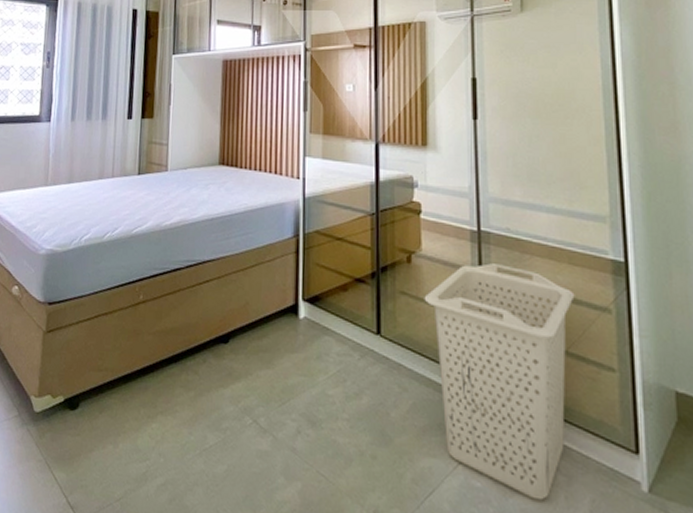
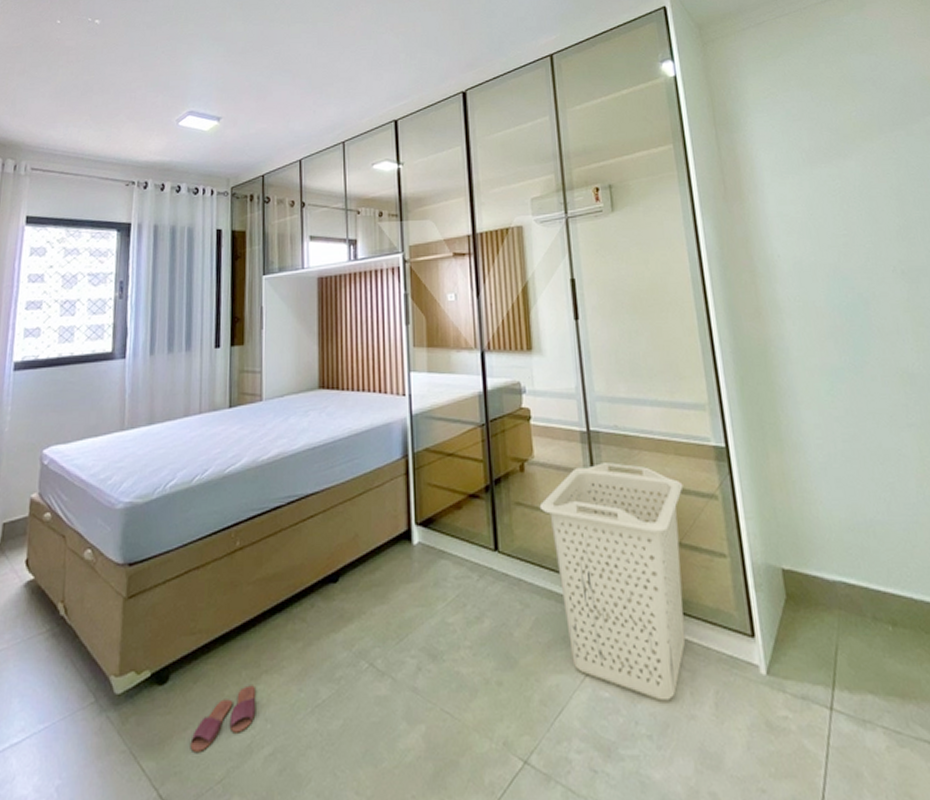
slippers: none [94,422,152,473] -> present [190,685,256,754]

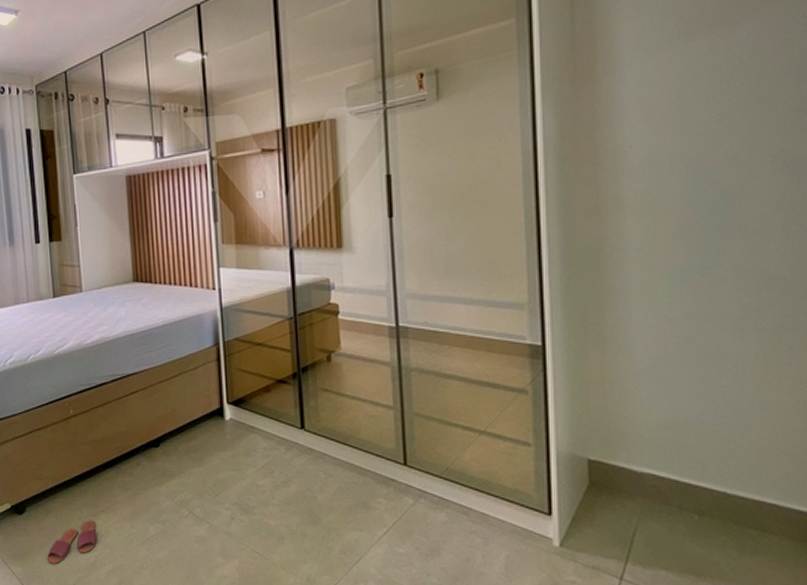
laundry basket: present [539,462,686,701] -> none [345,356,493,560]

